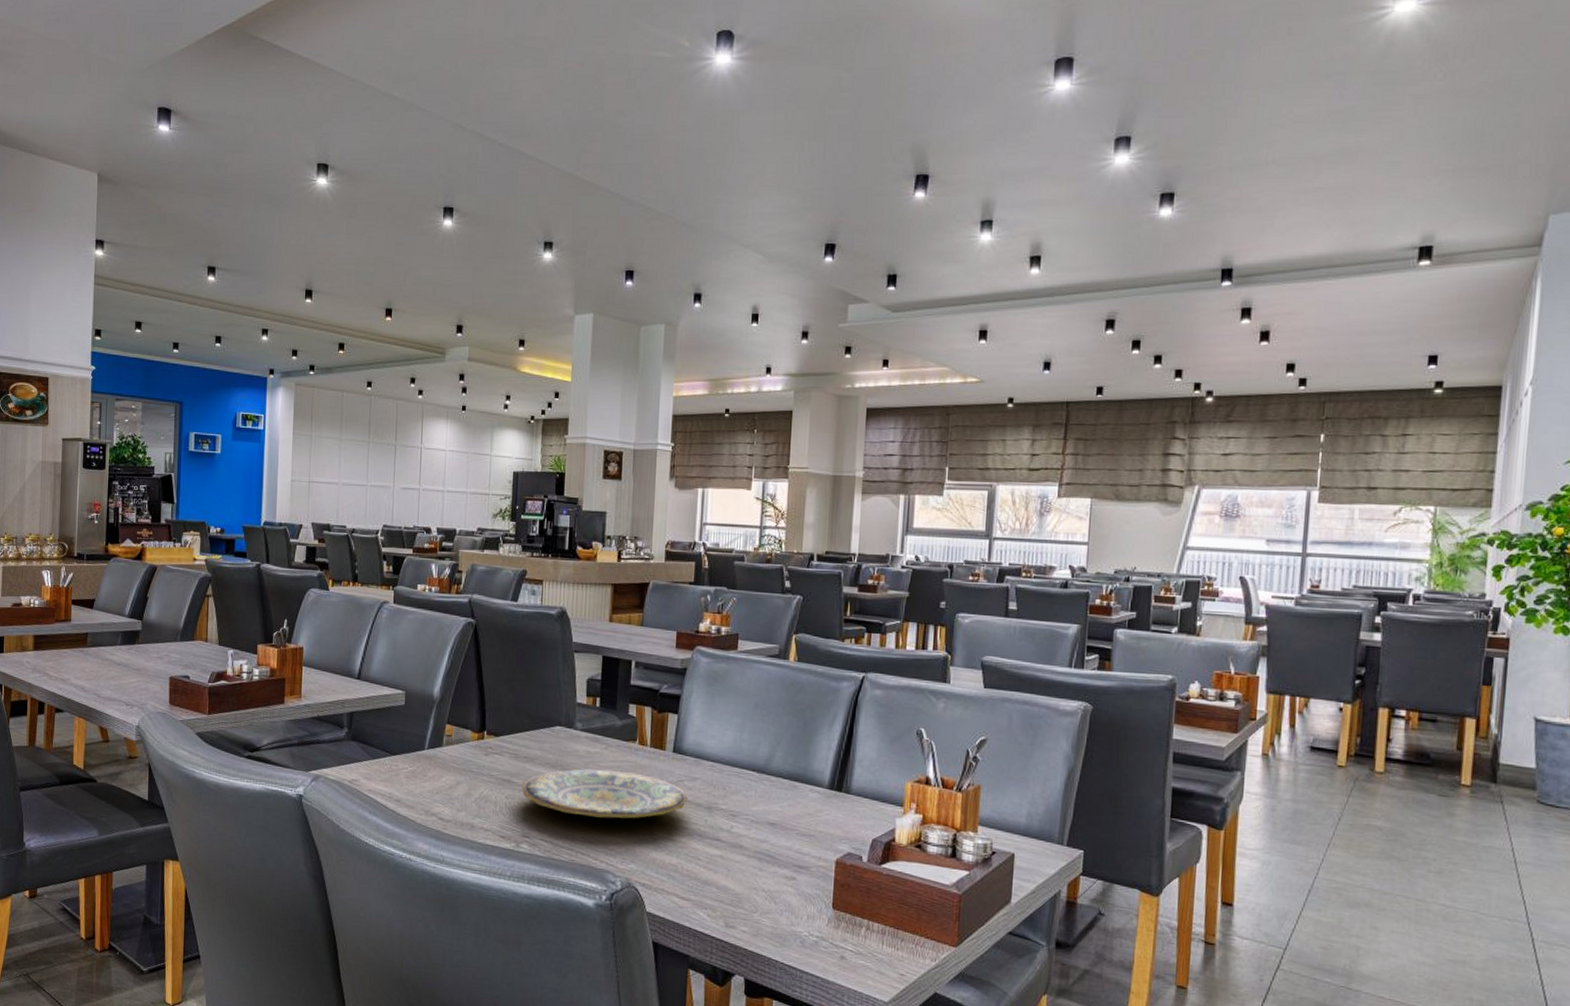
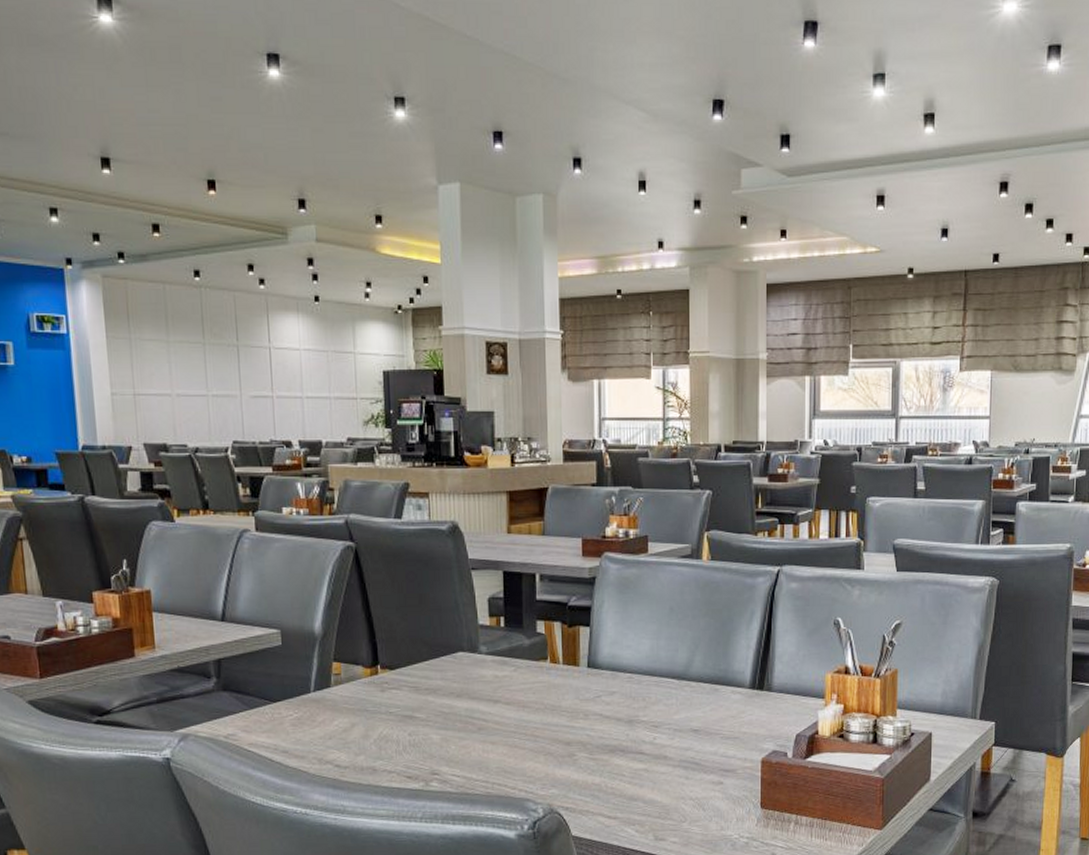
plate: present [521,769,688,819] -> none [425,693,607,745]

